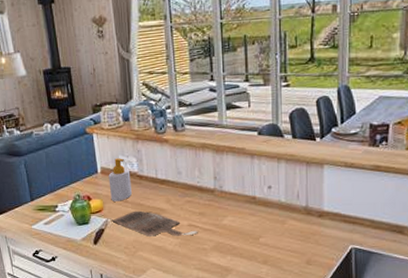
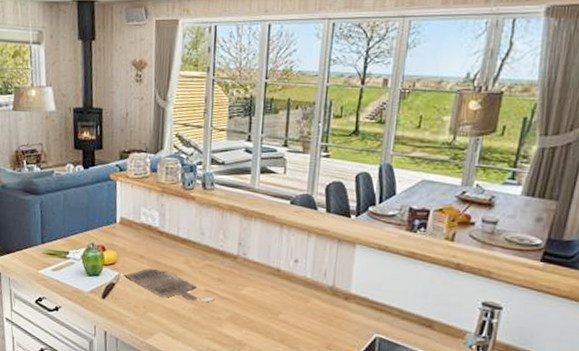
soap bottle: present [108,158,133,202] -> none [126,210,151,256]

